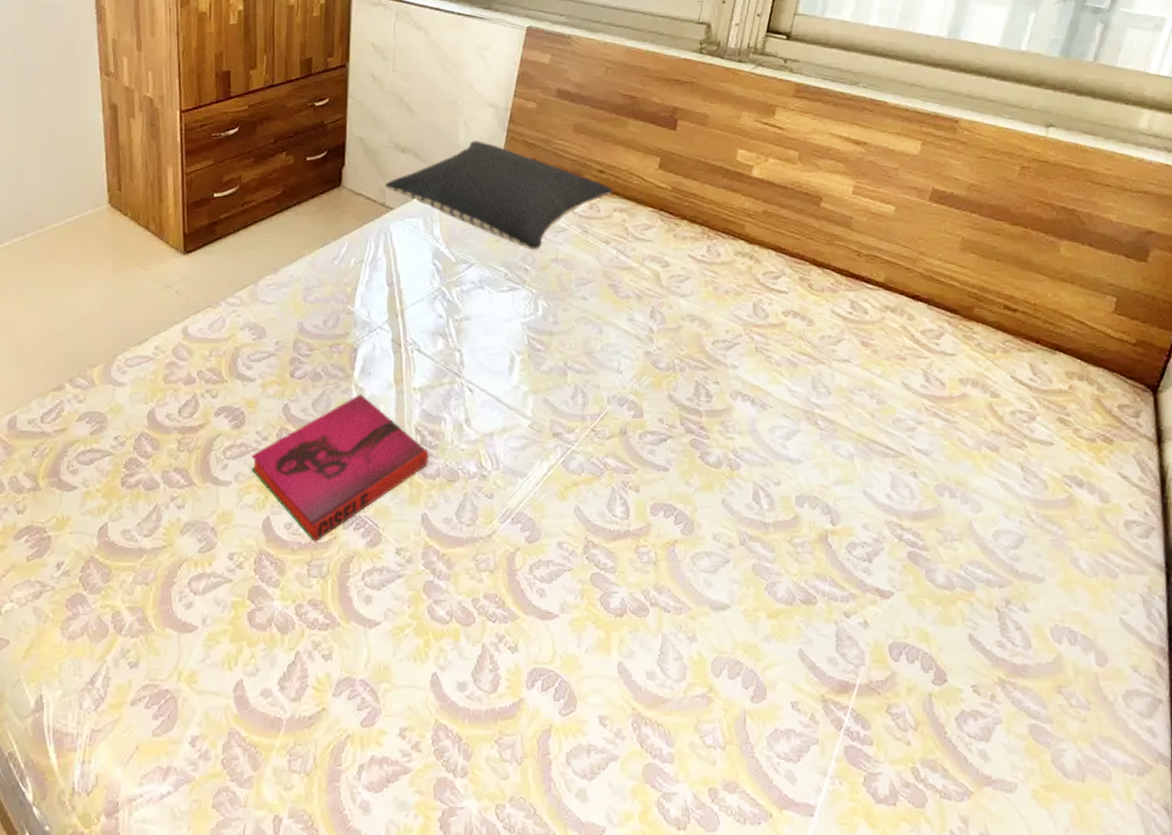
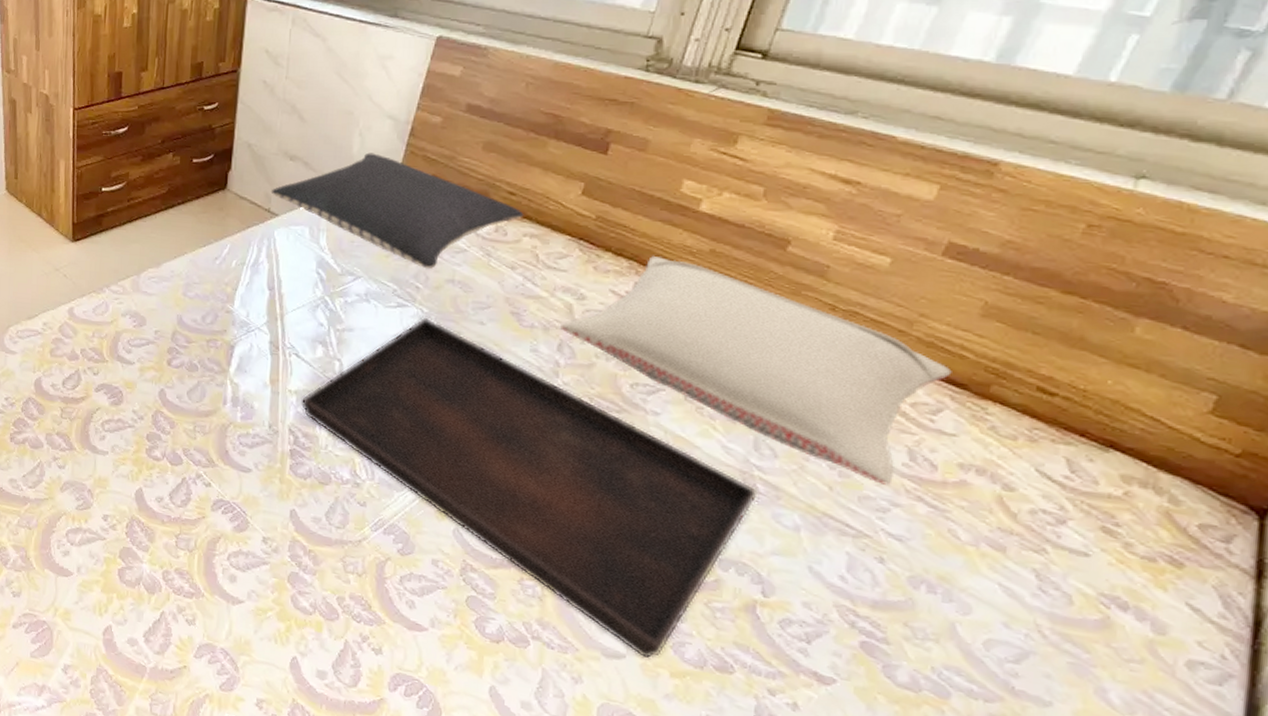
hardback book: present [252,394,429,542] -> none [127,389,301,518]
serving tray: none [425,298,819,605] -> present [300,317,758,660]
pillow: none [651,220,946,406] -> present [560,255,952,485]

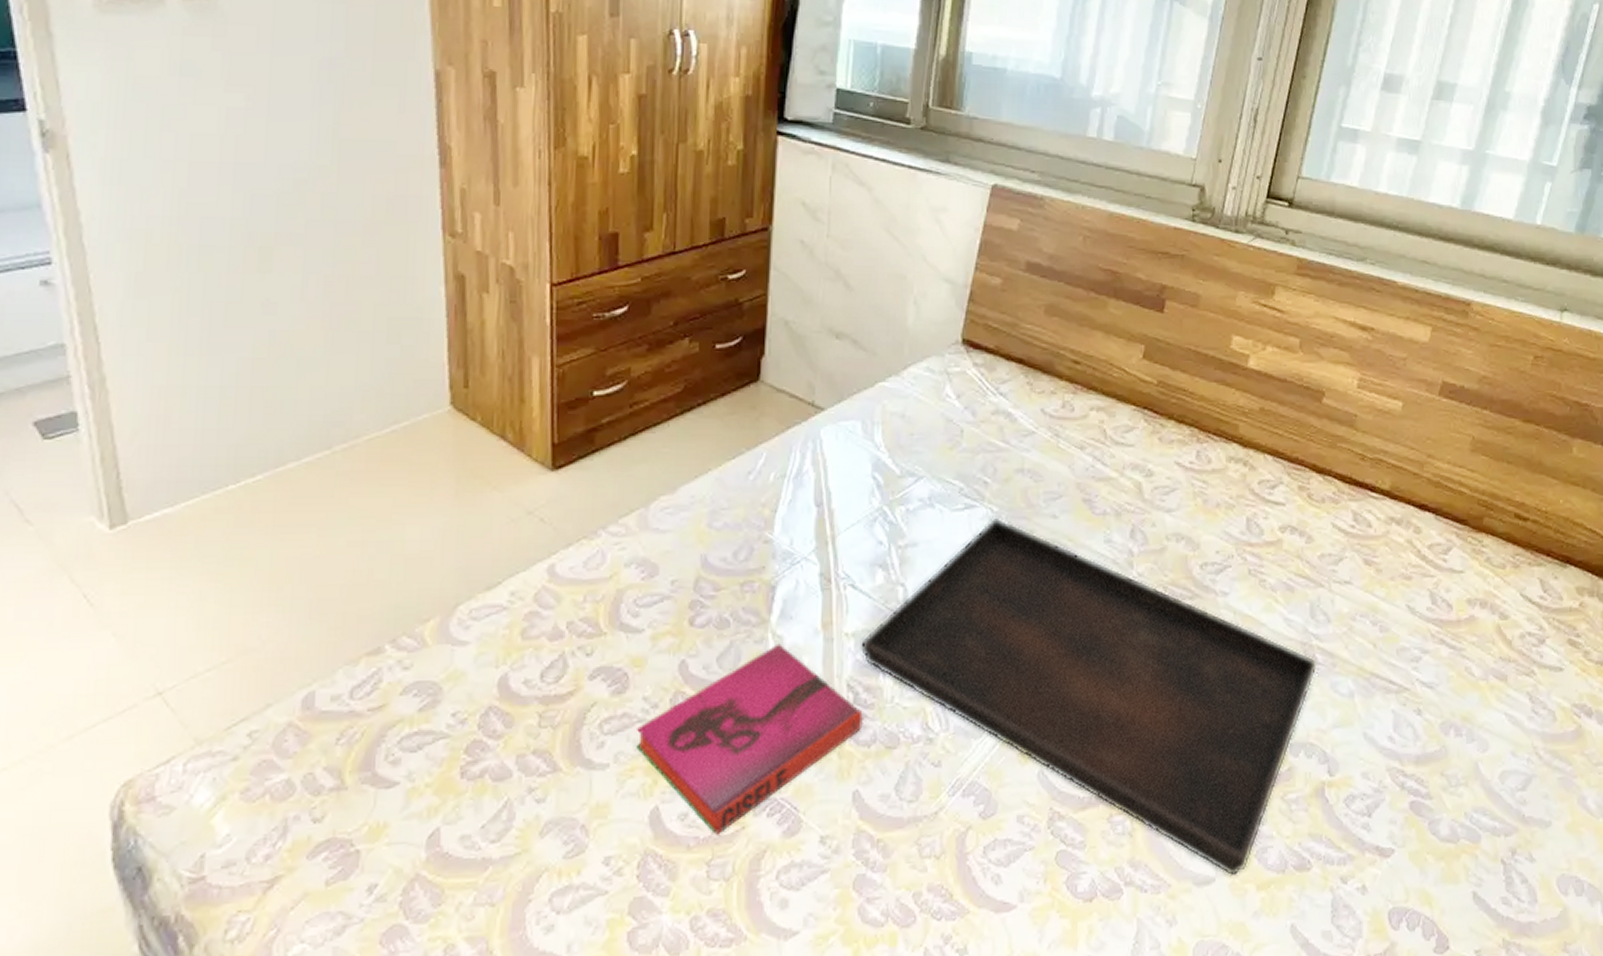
hardback book: none [127,389,301,518] -> present [636,643,863,835]
pillow: present [270,152,524,268] -> none [814,324,1090,458]
pillow: present [560,255,952,485] -> none [1132,419,1455,633]

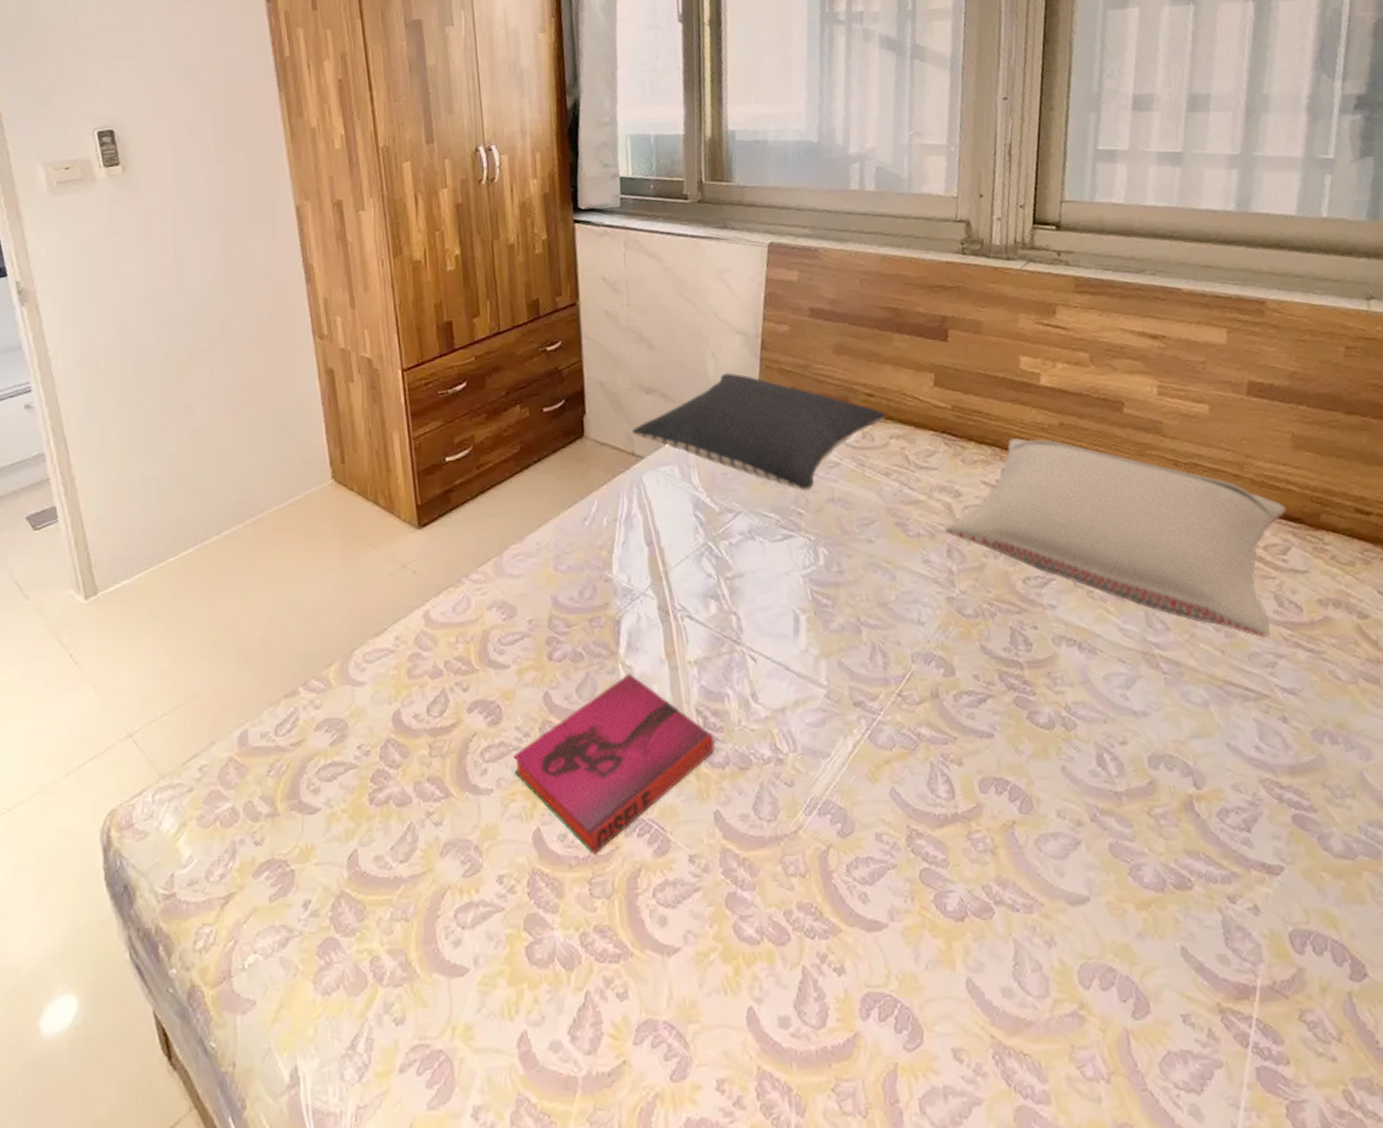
pillow: none [814,324,1090,458] -> present [631,373,886,490]
serving tray: present [859,517,1317,877] -> none [702,545,1164,896]
pillow: none [1132,419,1455,633] -> present [945,437,1287,637]

